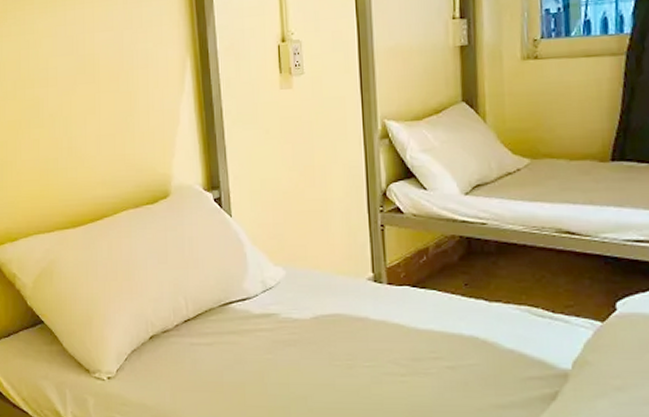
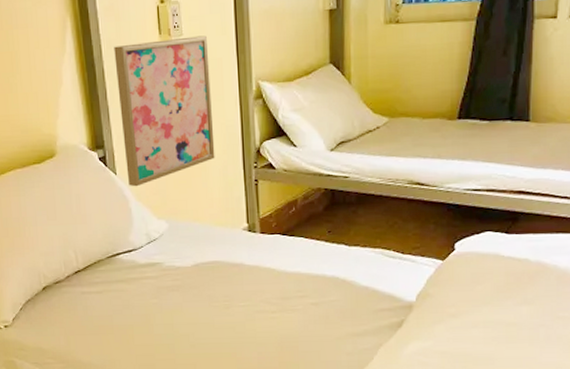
wall art: none [233,74,337,230] -> present [114,35,215,187]

